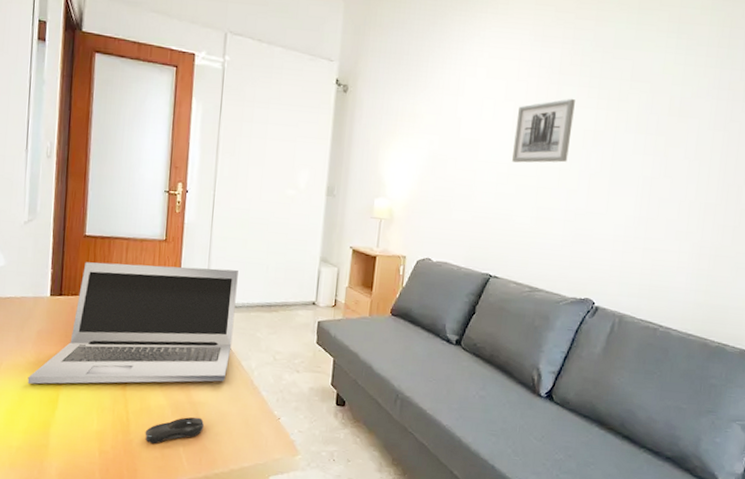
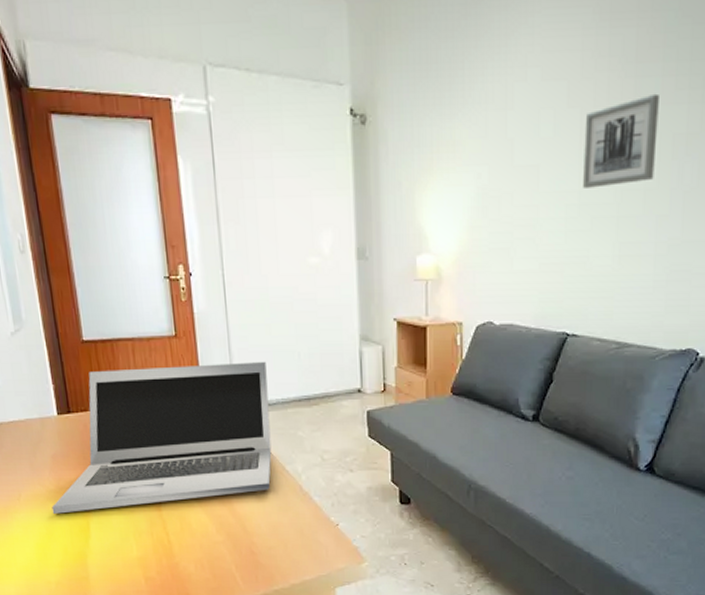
computer mouse: present [145,417,205,444] -> none [190,532,255,566]

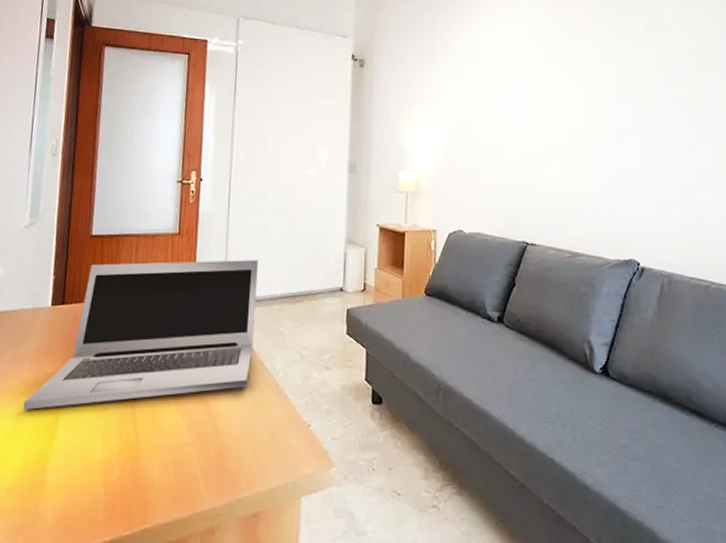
wall art: present [583,93,659,188] -> none [537,56,594,124]

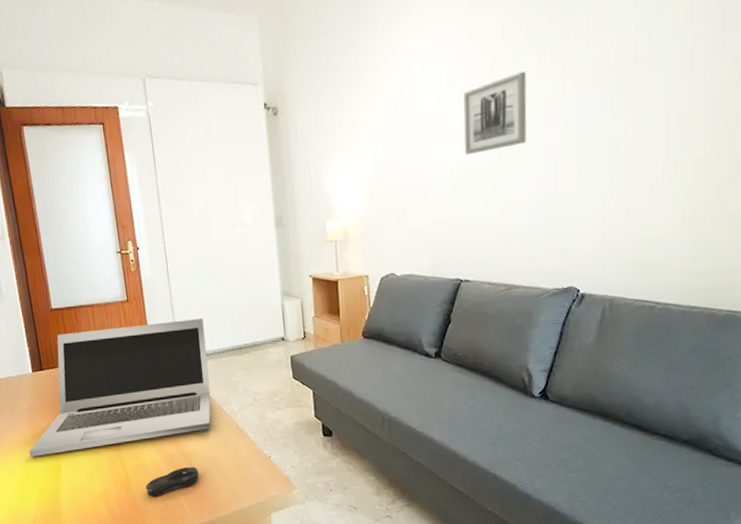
computer mouse: none [157,432,225,470] -> present [145,466,200,498]
wall art: none [537,56,594,124] -> present [463,71,527,155]

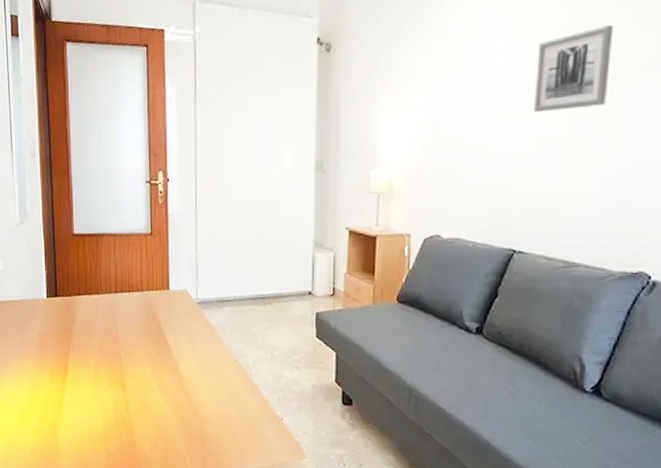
laptop: present [29,319,211,457] -> none [34,260,227,386]
computer mouse: present [145,466,200,498] -> none [147,417,206,446]

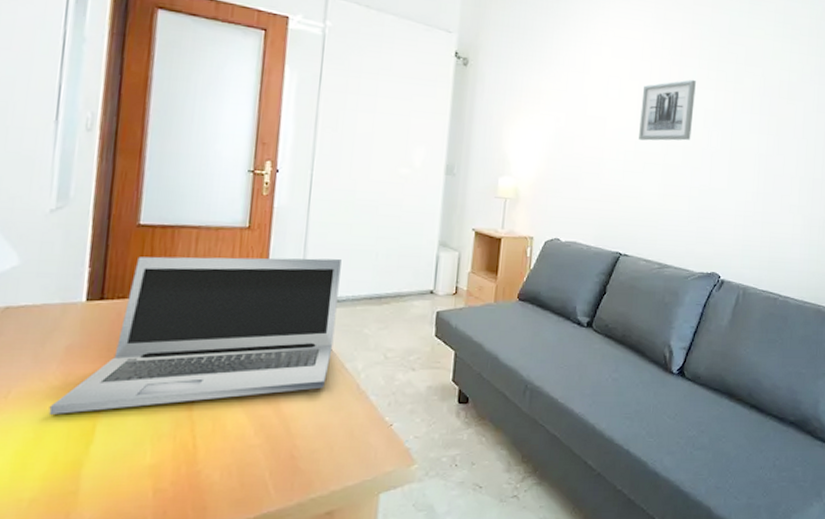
laptop: none [34,260,227,386] -> present [48,256,342,414]

